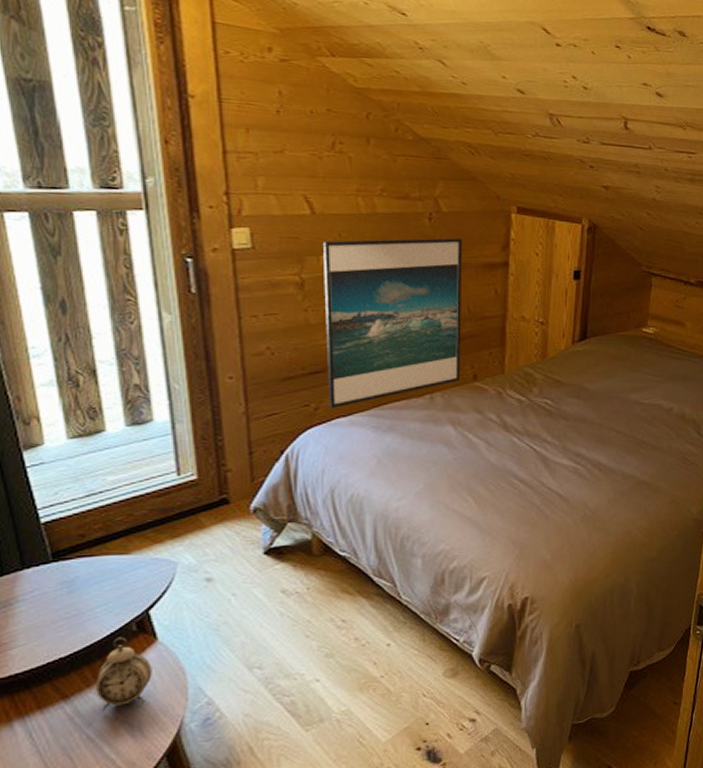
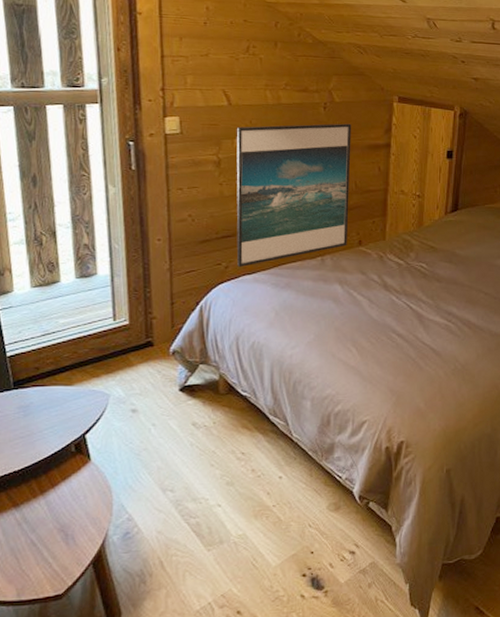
alarm clock: present [94,637,152,711] -> none [39,456,85,519]

